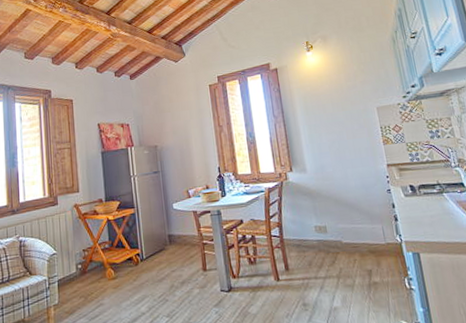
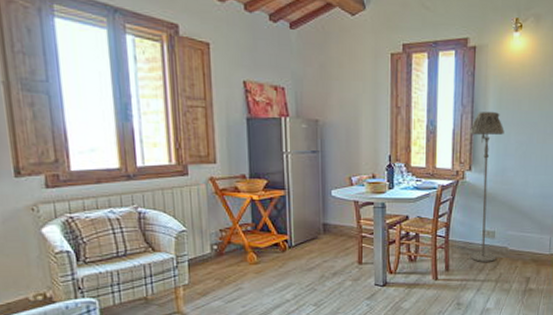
floor lamp: none [284,117,333,259] -> present [470,111,504,262]

